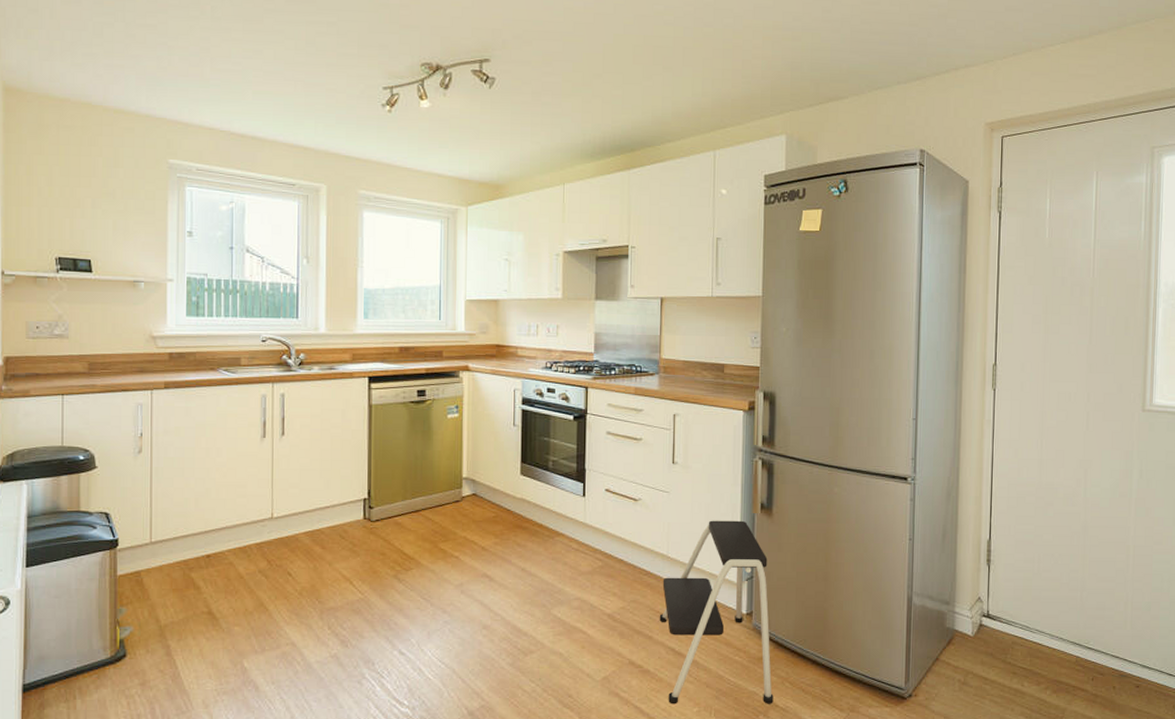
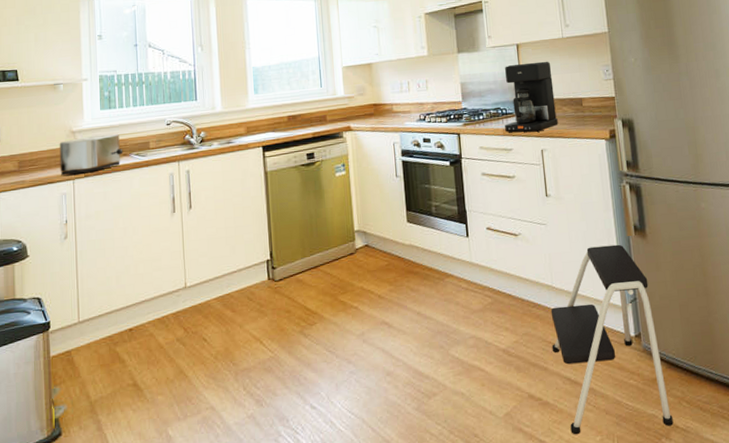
toaster: none [136,344,211,384] -> present [59,133,123,176]
coffee maker: none [637,319,696,395] -> present [505,61,558,133]

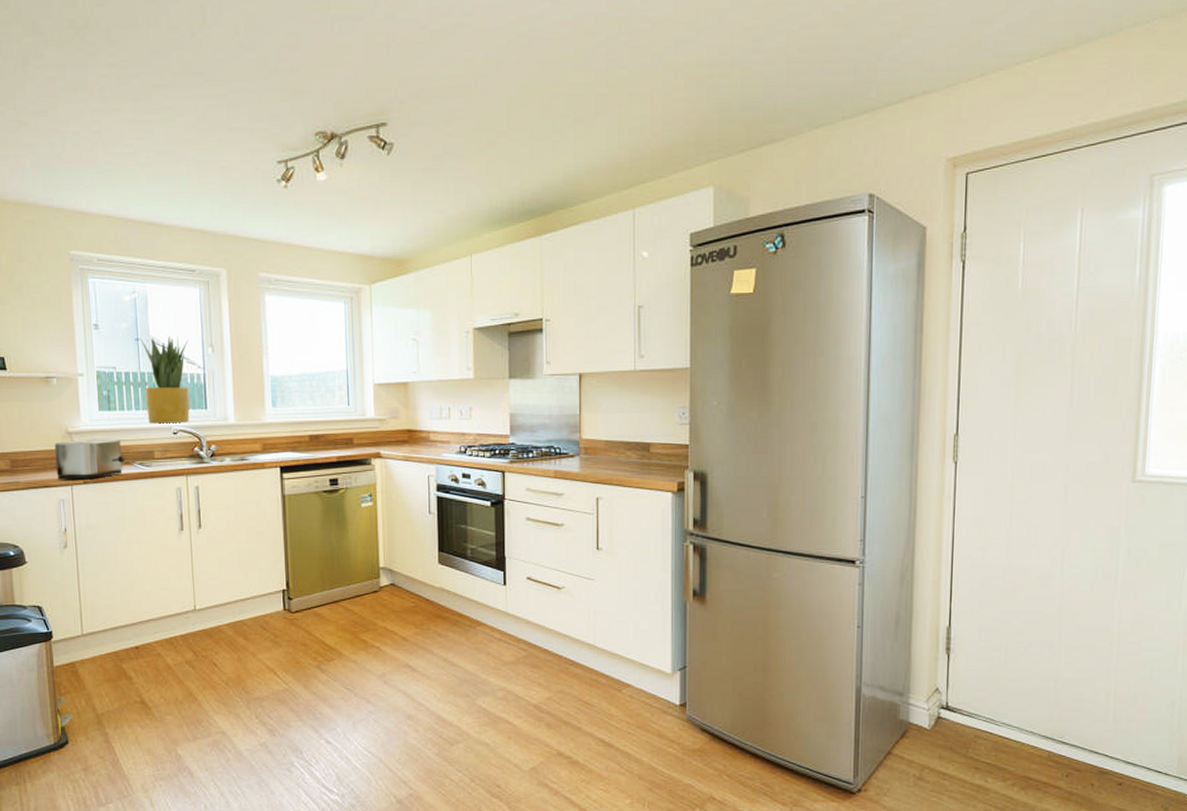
planter: none [138,39,182,118] -> present [140,336,190,424]
coffee maker: present [505,61,558,133] -> none [557,396,619,477]
step stool: present [550,244,674,435] -> none [587,608,710,797]

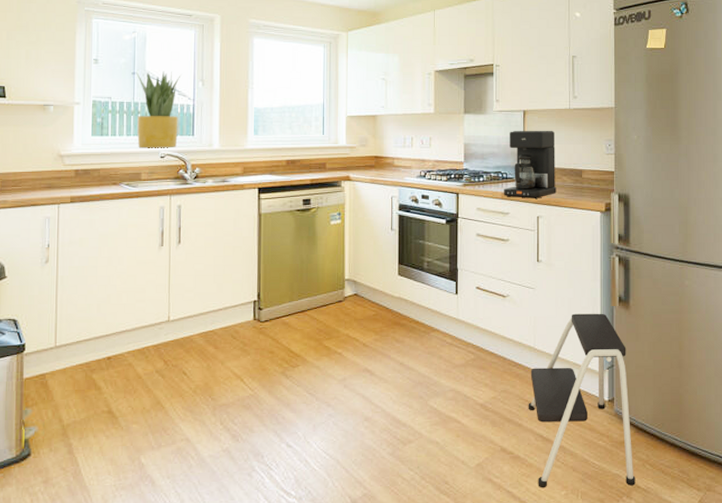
toaster: present [54,438,126,480] -> none [45,161,113,199]
coffee maker: none [557,396,619,477] -> present [504,130,556,198]
step stool: none [587,608,710,797] -> present [528,313,636,488]

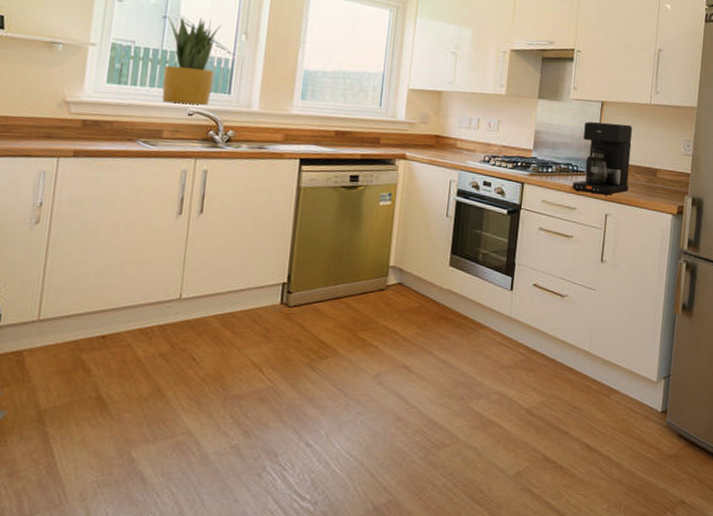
step stool: present [528,313,636,488] -> none [576,319,685,501]

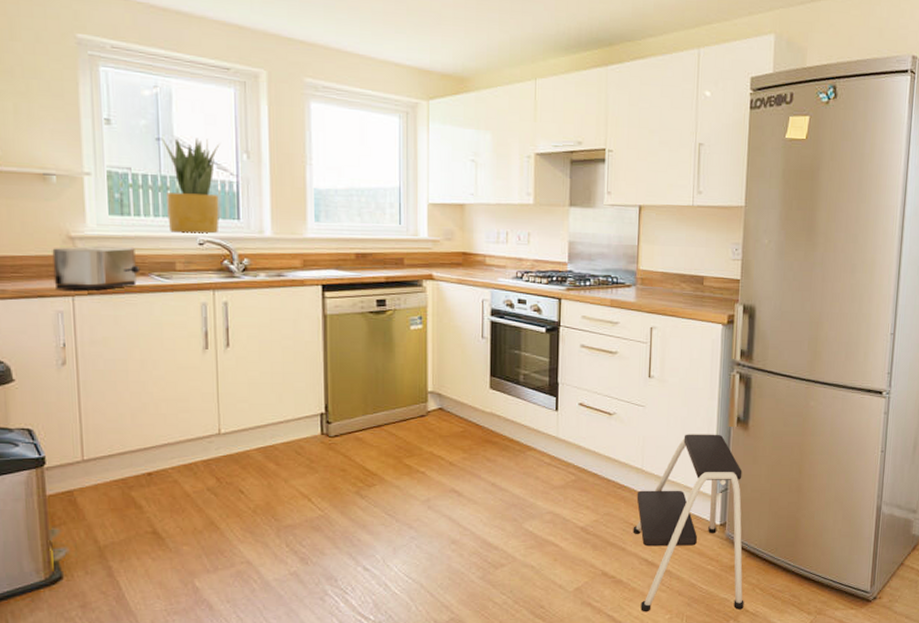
toaster: none [42,110,129,153] -> present [52,245,141,291]
coffee maker: present [572,122,632,195] -> none [613,228,675,307]
step stool: none [576,319,685,501] -> present [633,434,744,612]

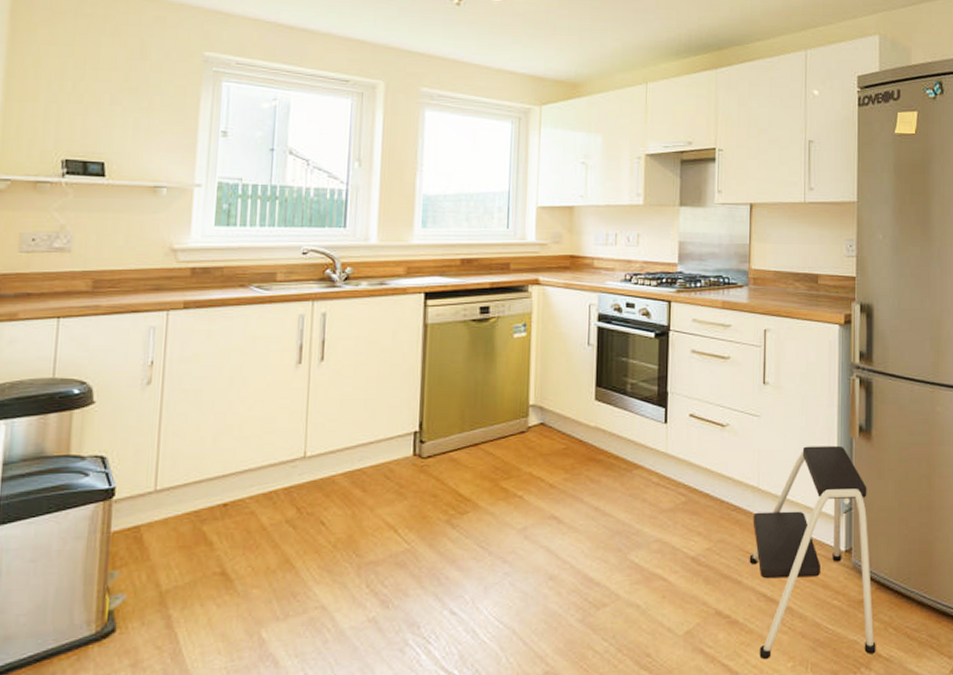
toaster: present [52,245,141,291] -> none [150,257,240,304]
planter: present [161,137,220,234] -> none [273,148,333,243]

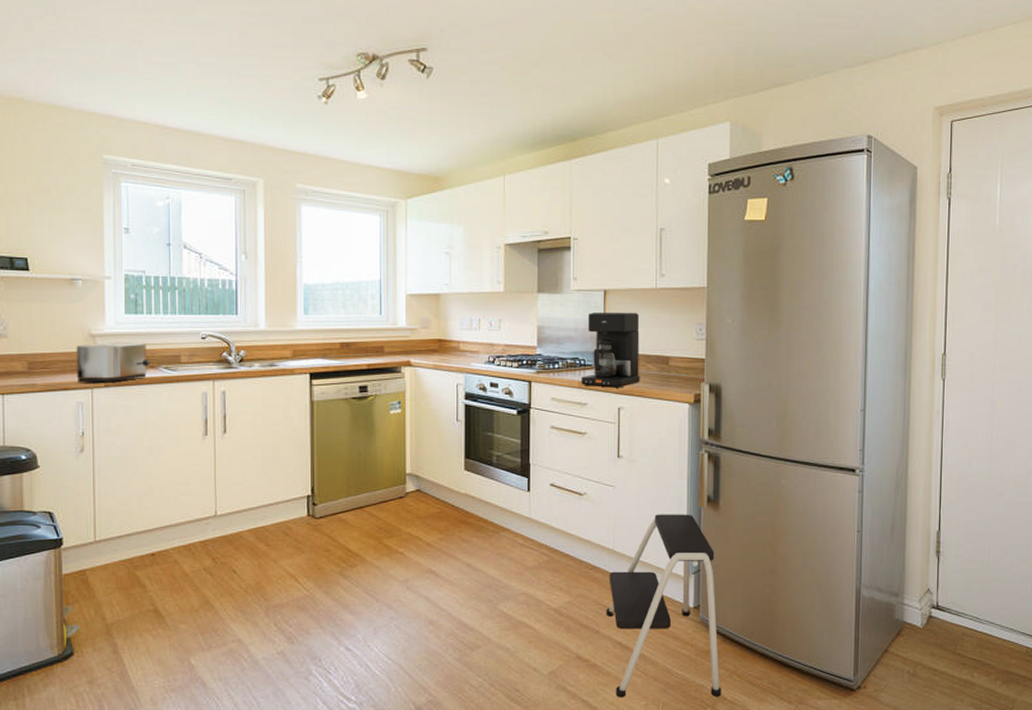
toaster: none [150,257,240,304] -> present [76,342,150,383]
coffee maker: none [725,226,788,308] -> present [581,312,640,388]

